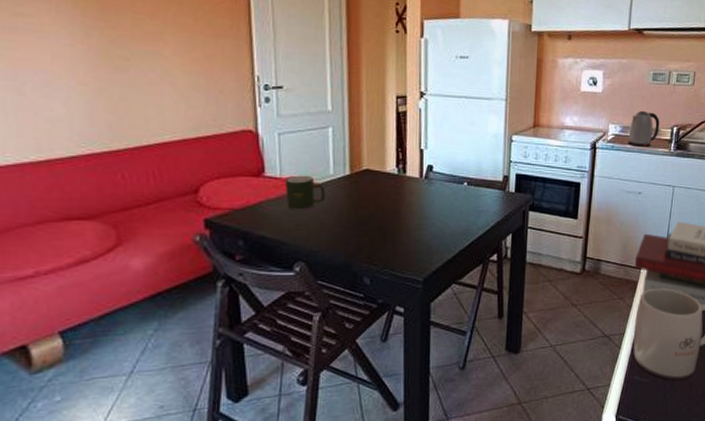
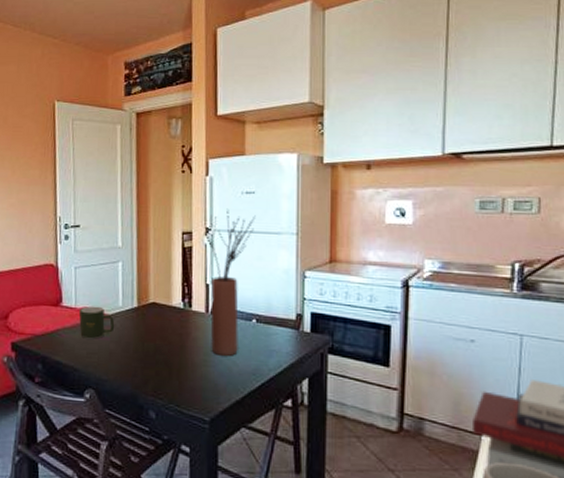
vase: none [418,72,469,220] -> present [204,208,256,357]
kettle: present [628,111,660,148] -> none [451,245,494,287]

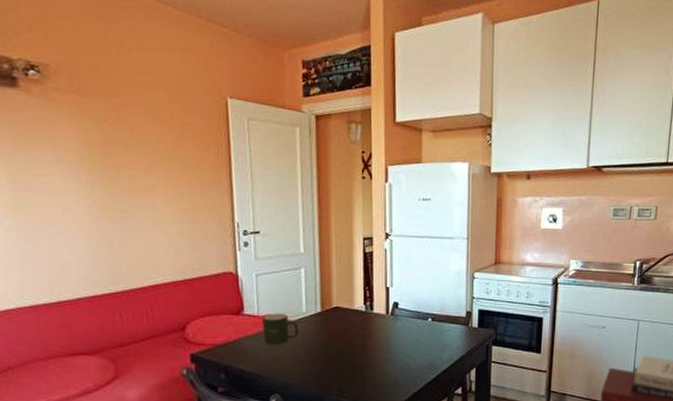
vase: present [204,208,256,357] -> none [384,214,431,354]

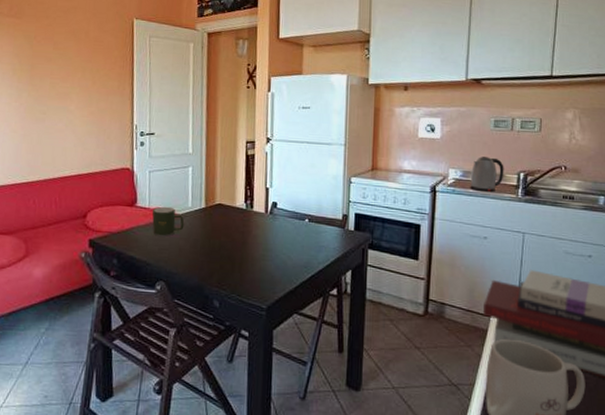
kettle: none [590,246,622,282] -> present [470,157,504,193]

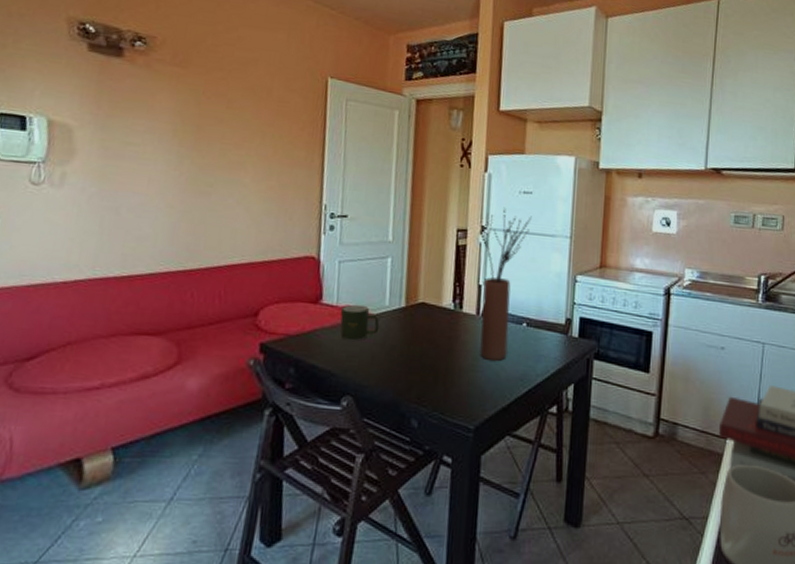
vase: none [265,121,310,252] -> present [479,207,532,362]
kettle: present [470,157,504,193] -> none [707,256,744,297]

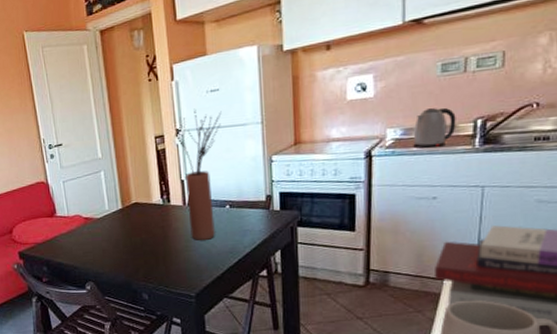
mug: present [340,304,380,341] -> none [71,212,105,241]
kettle: none [707,256,744,297] -> present [413,107,456,149]

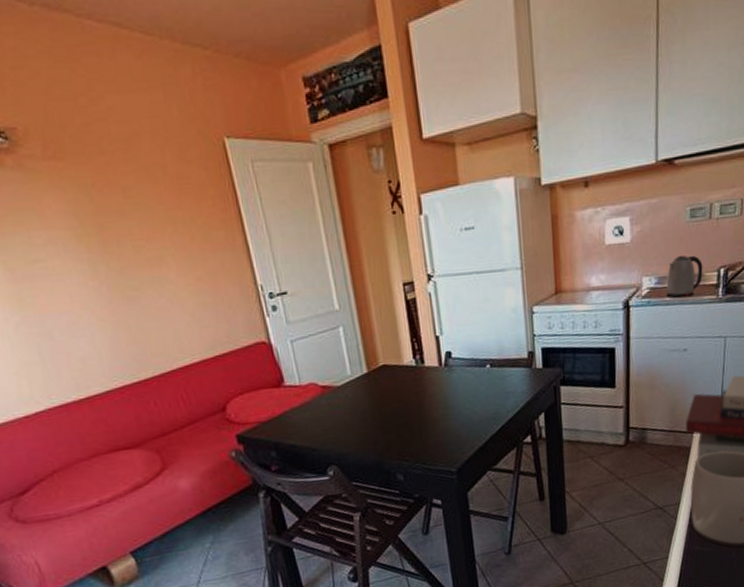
vase: present [175,108,222,241] -> none [426,249,478,408]

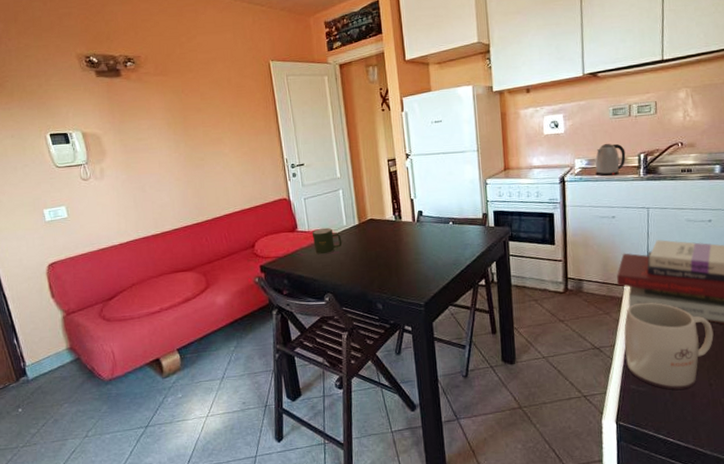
mug: none [304,379,347,416] -> present [311,227,342,255]

